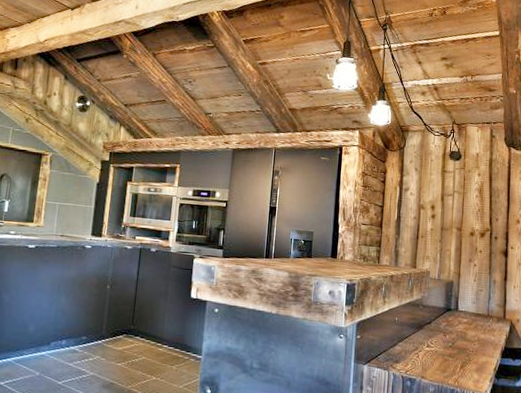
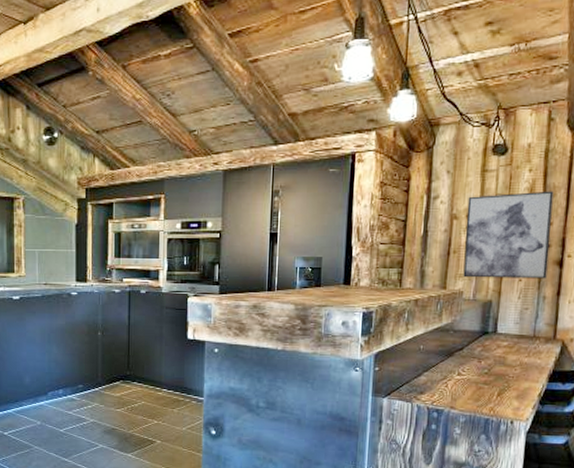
wall art: none [429,191,498,266] -> present [463,191,554,279]

